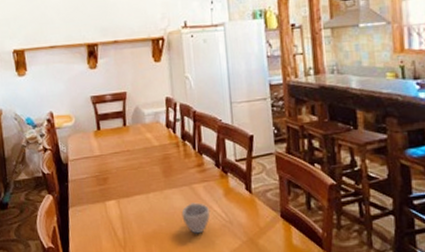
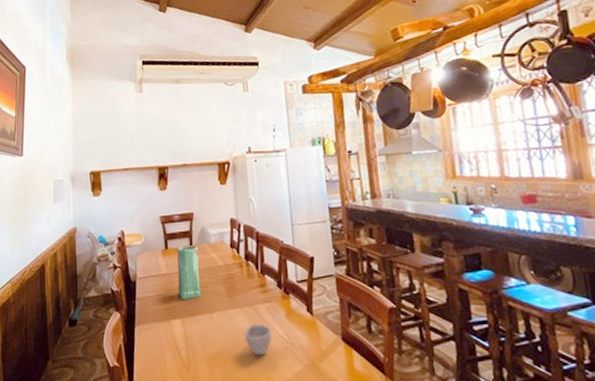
vase: none [110,126,137,181] -> present [177,245,202,299]

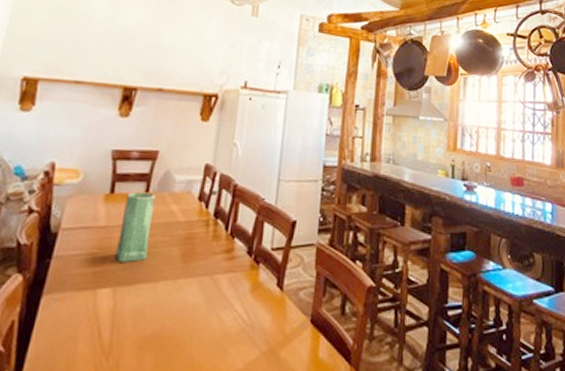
cup: present [244,323,273,356] -> none [193,298,230,340]

